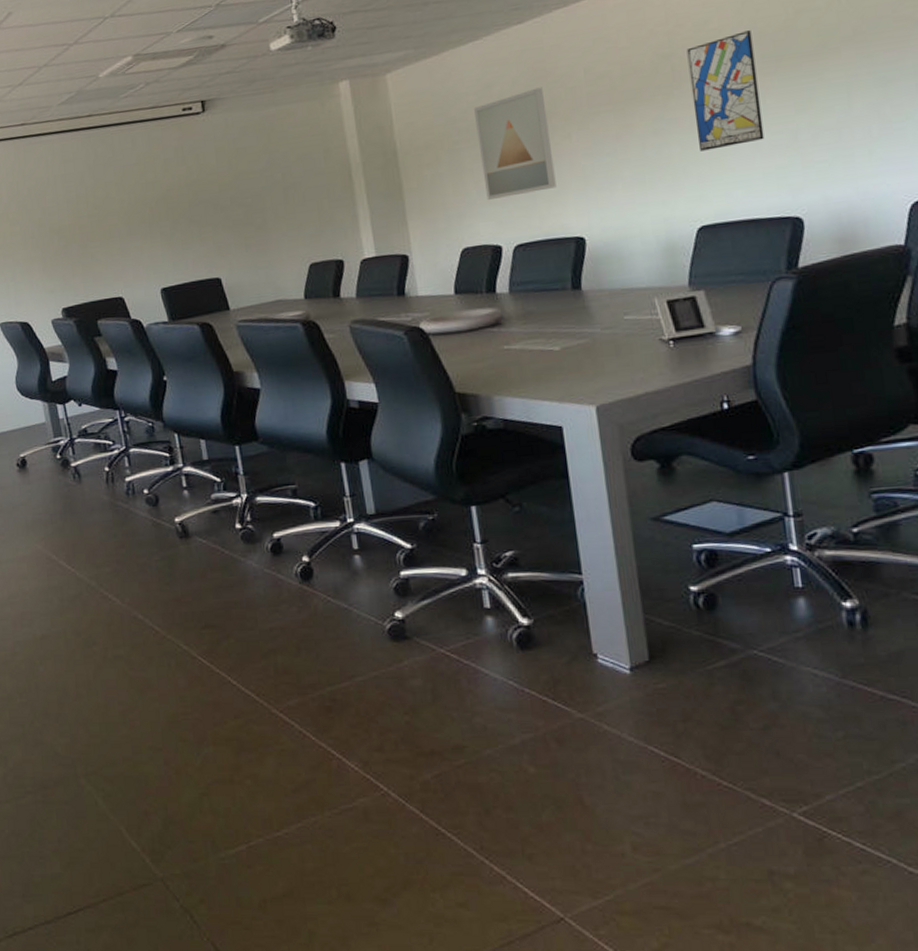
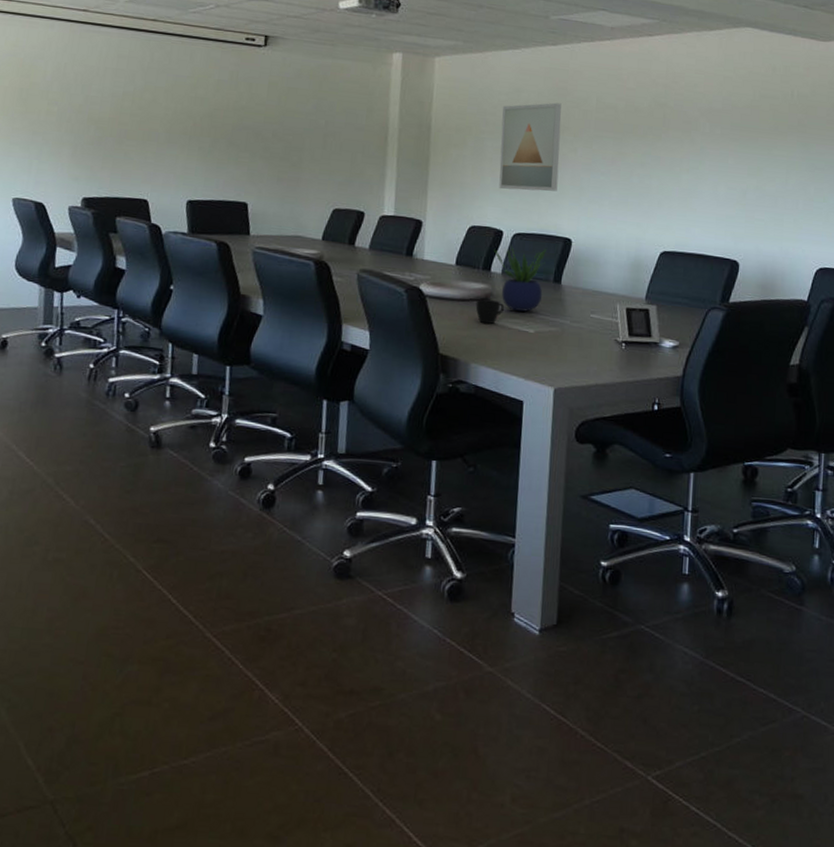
cup: none [486,323,521,352] -> present [475,299,505,324]
potted plant: none [494,253,562,330] -> present [493,245,548,312]
wall art: present [686,30,765,151] -> none [673,100,727,192]

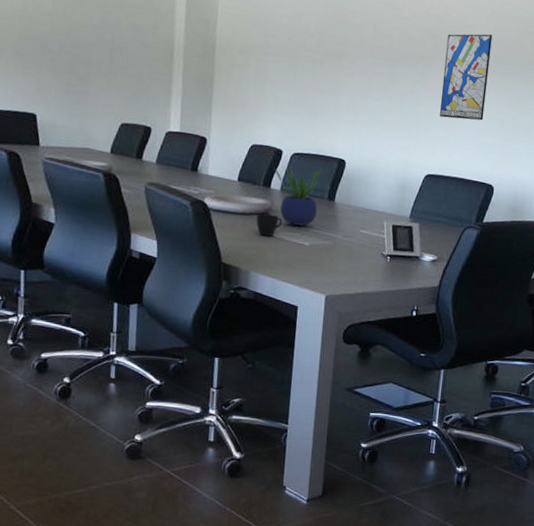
wall art: present [499,102,562,192] -> none [279,28,340,115]
wall art: none [673,100,727,192] -> present [440,34,493,121]

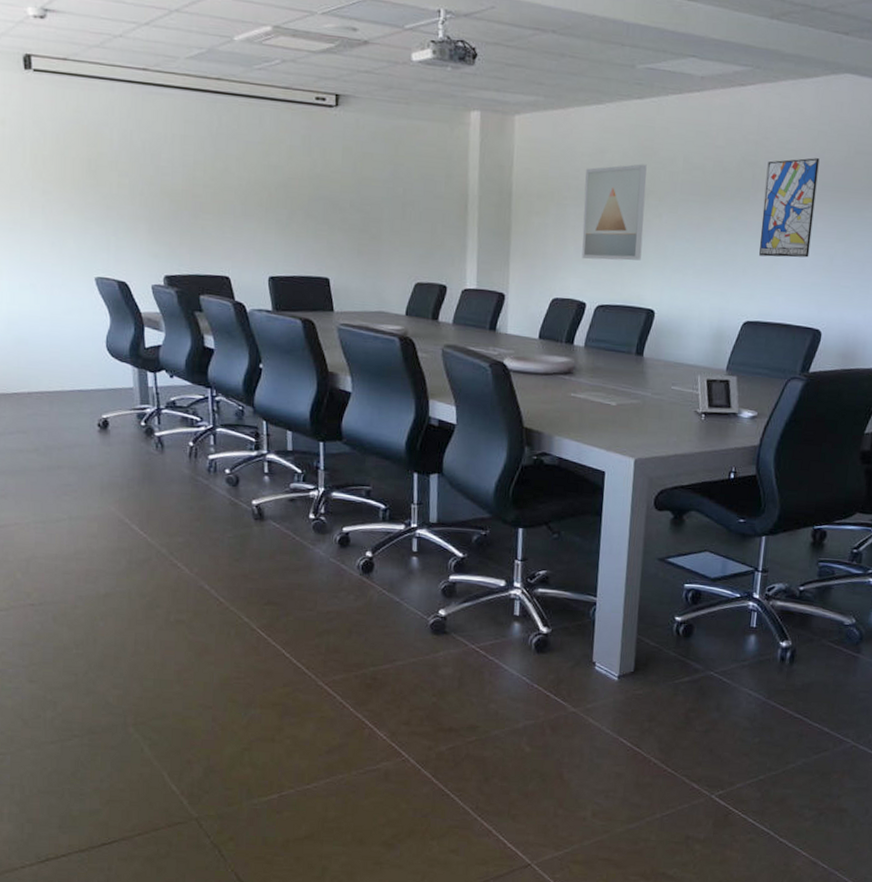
cup: present [256,214,283,237] -> none [559,373,588,398]
potted plant: present [273,164,323,226] -> none [576,318,630,385]
wall art: none [279,28,340,115] -> present [582,164,647,261]

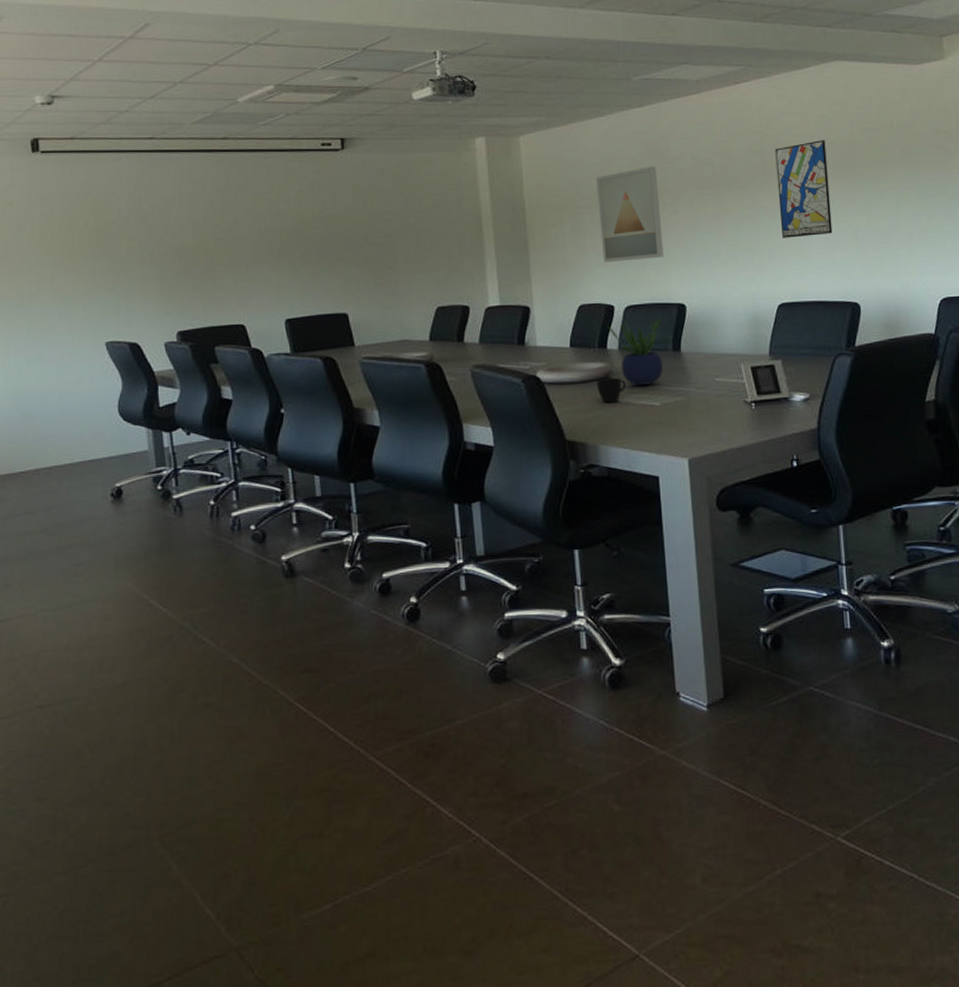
cup: none [559,373,588,398] -> present [596,378,627,404]
potted plant: none [576,318,630,385] -> present [607,316,664,385]

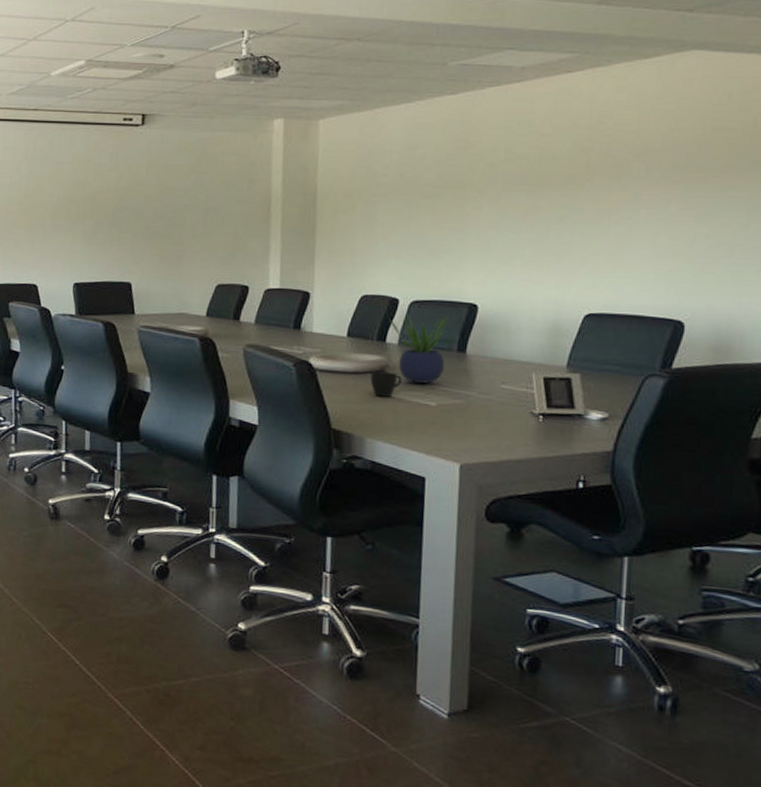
wall art: present [596,166,664,263] -> none [393,157,464,255]
wall art: present [775,140,833,238] -> none [600,138,668,244]

